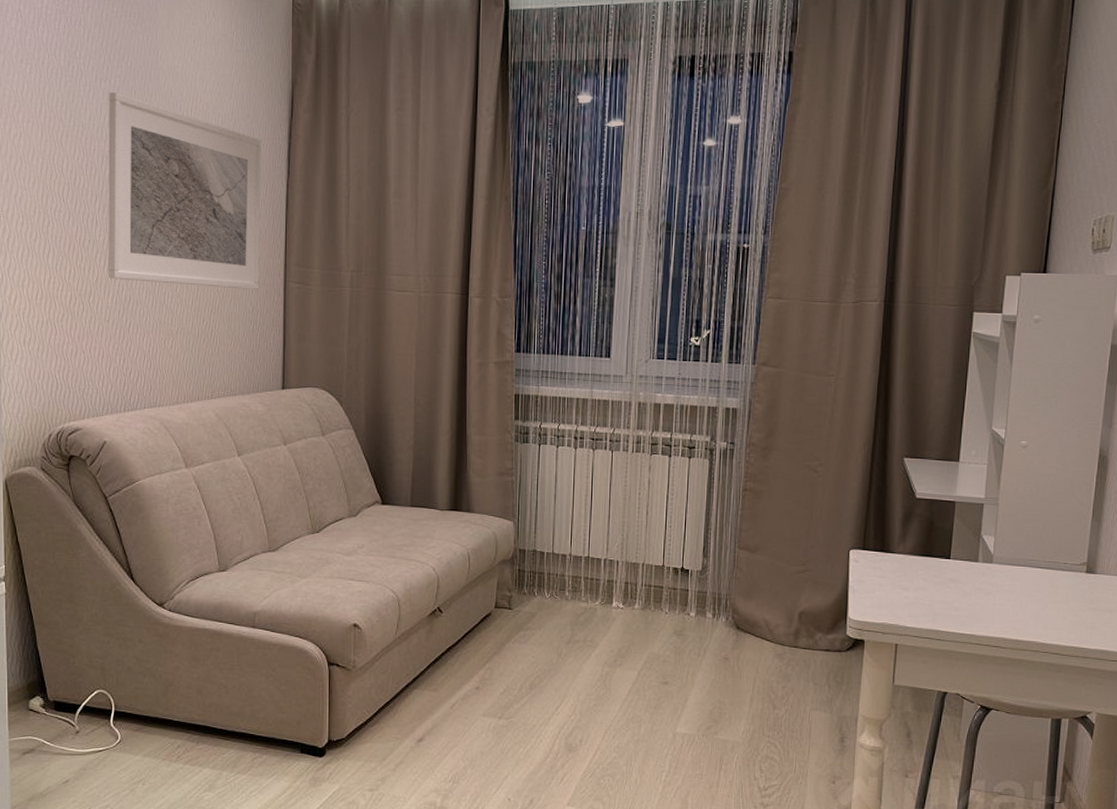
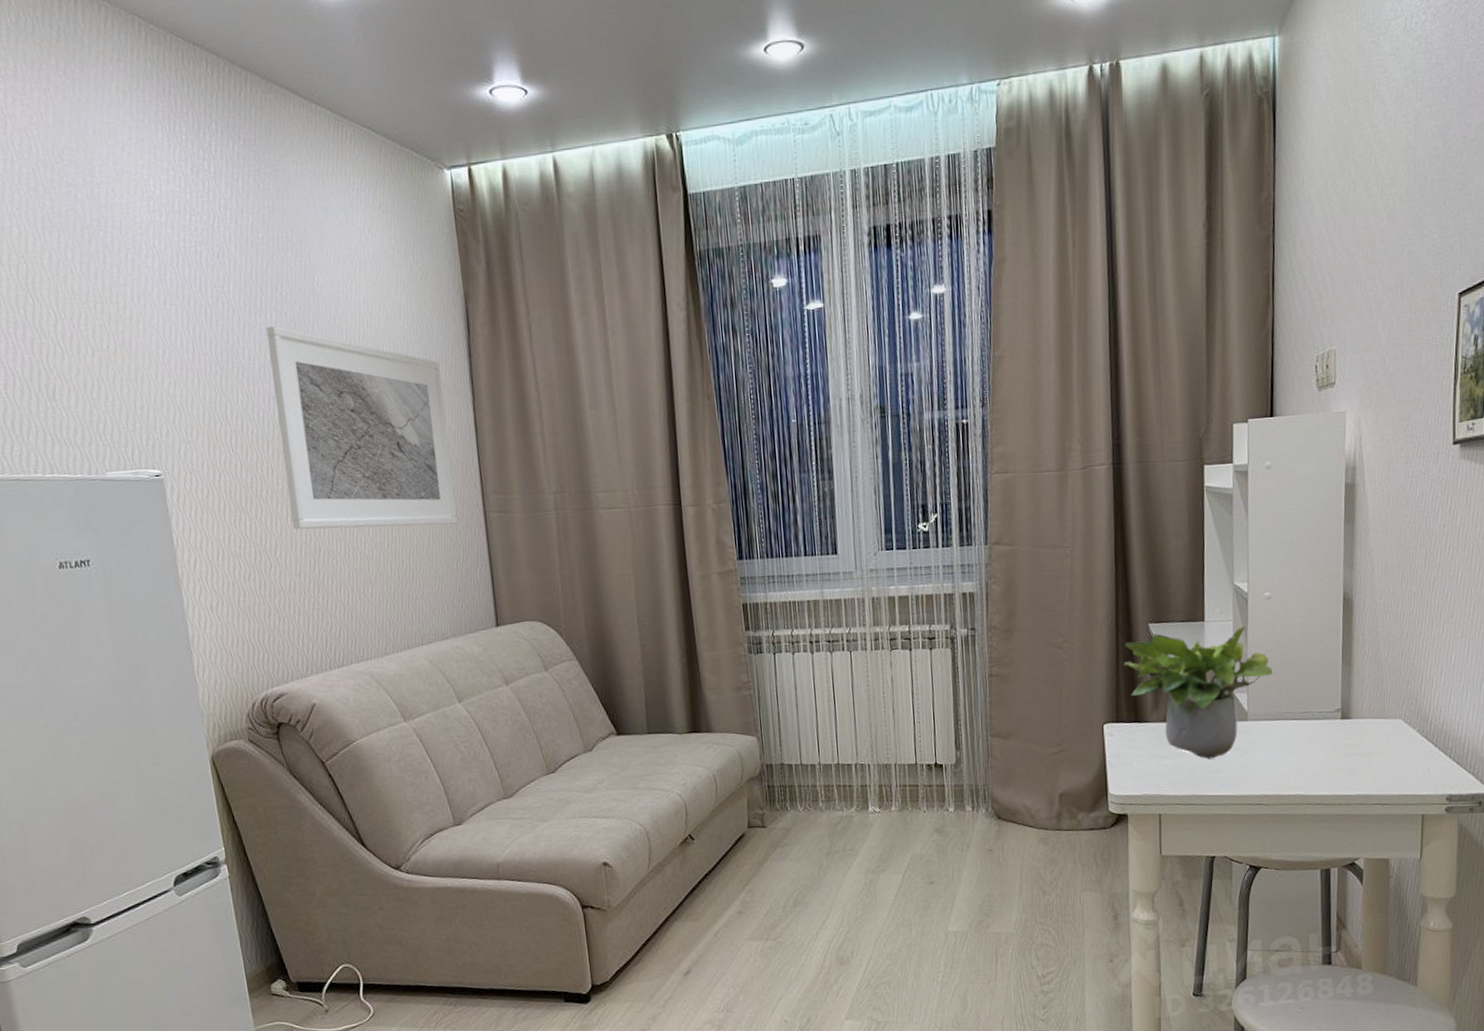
potted plant: none [875,468,1022,596] -> present [1123,626,1272,759]

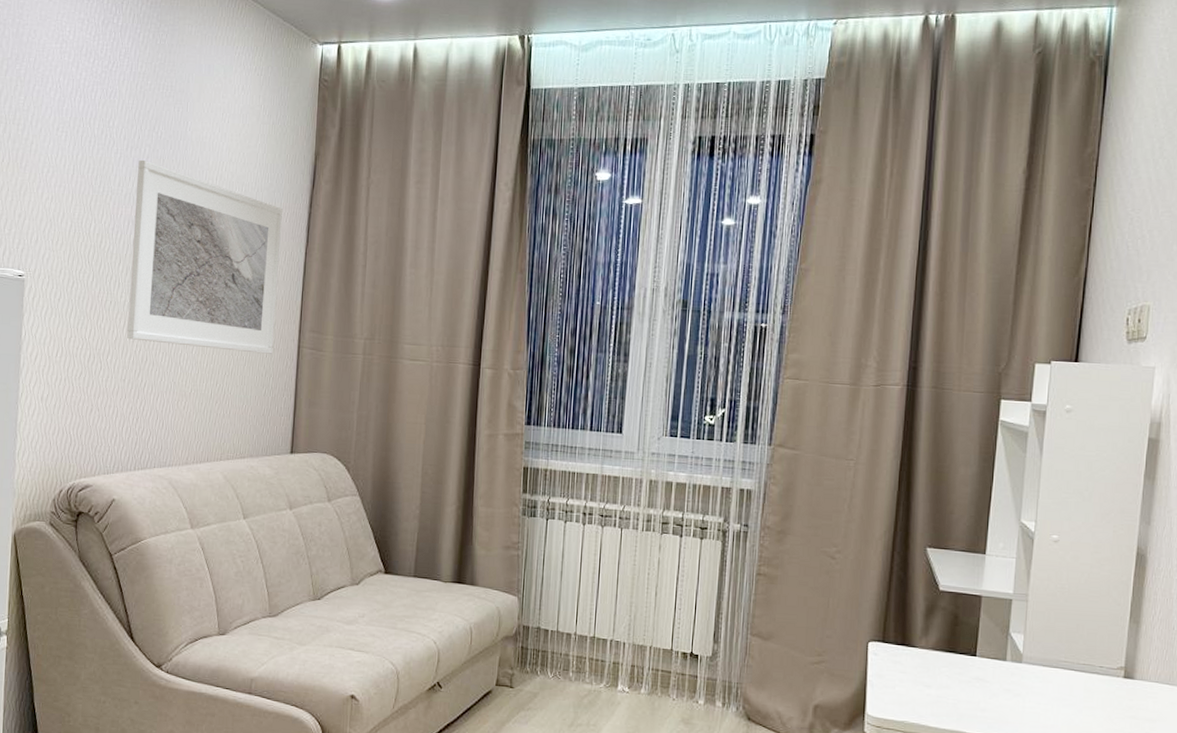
potted plant: present [1123,626,1272,759] -> none [896,559,1053,697]

